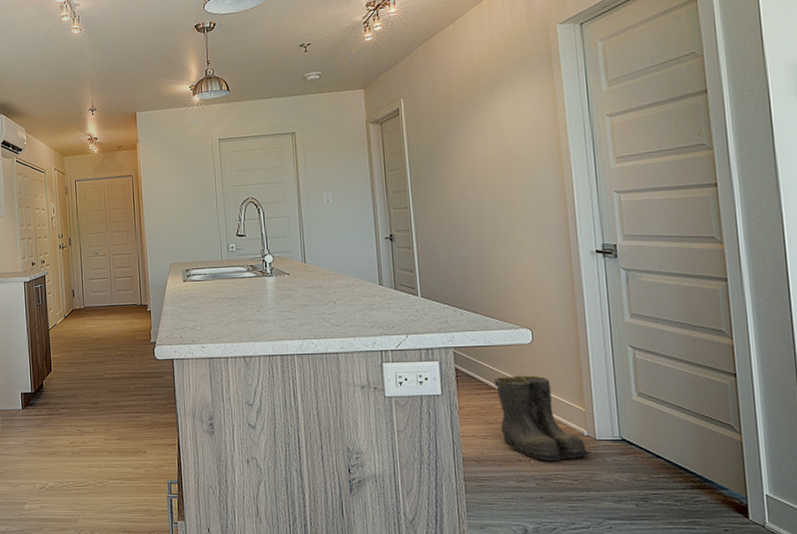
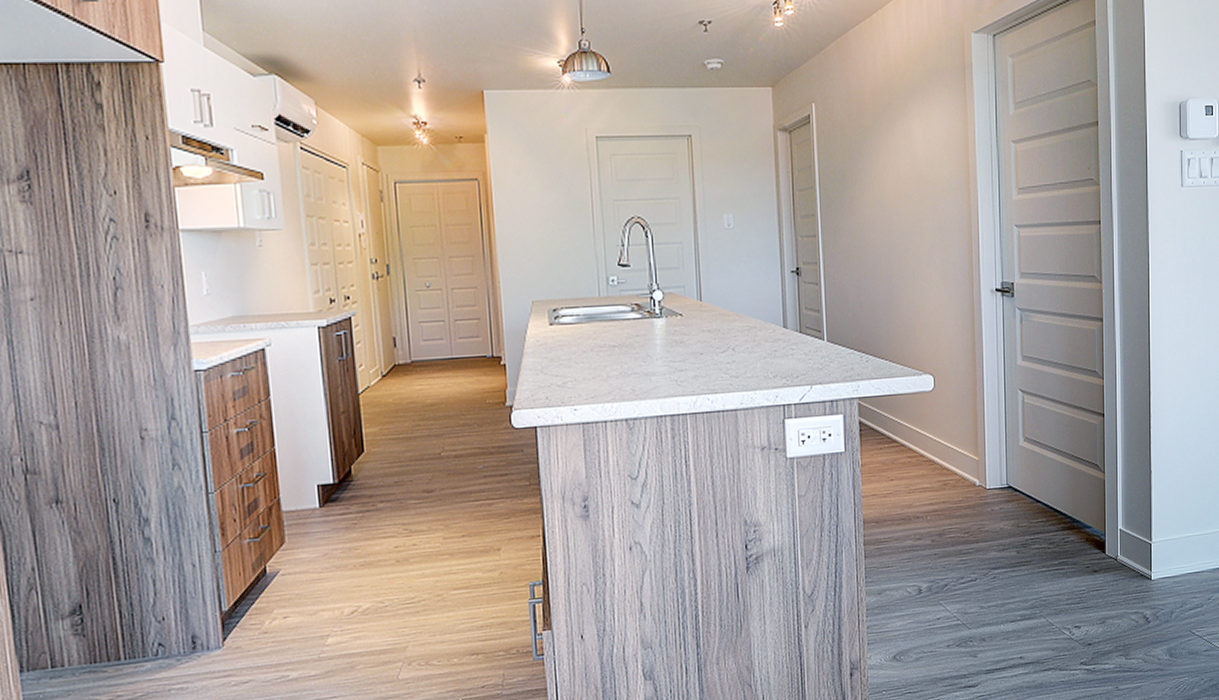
boots: present [494,375,593,462] -> none [896,425,983,516]

